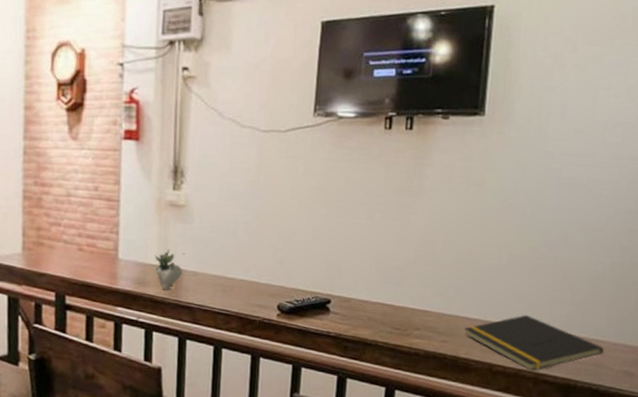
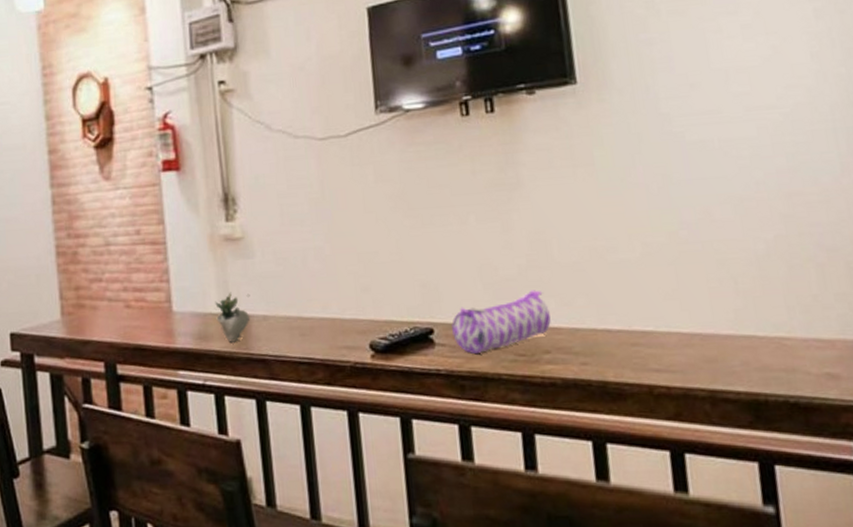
pencil case: none [345,279,425,324] -> present [452,290,551,355]
notepad: present [464,314,604,371] -> none [607,316,794,388]

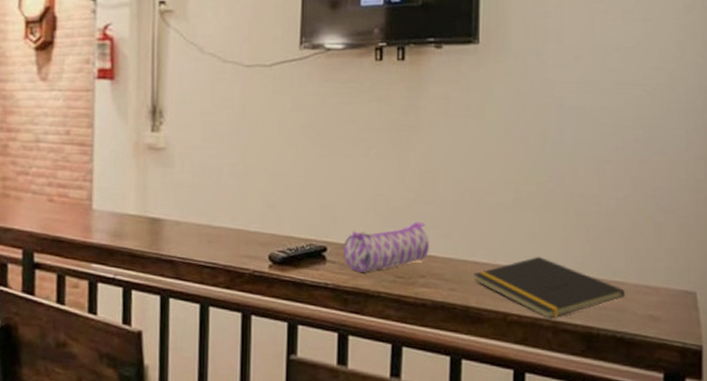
succulent plant: present [215,292,251,342] -> none [132,196,166,243]
notepad: none [607,316,794,388] -> present [474,256,626,319]

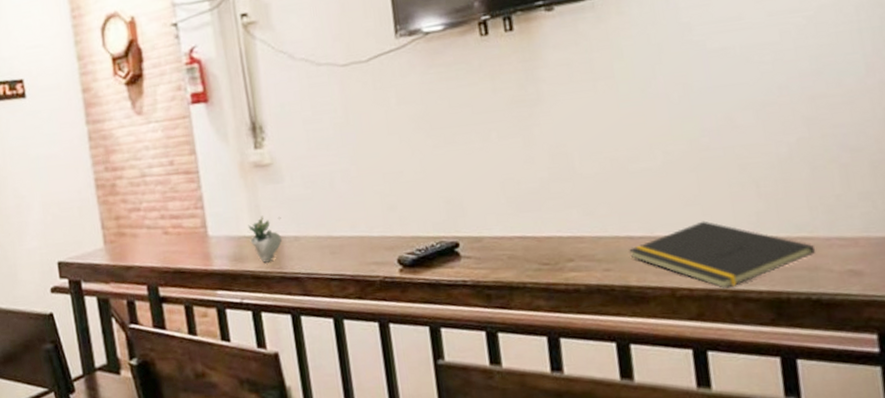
succulent plant: none [132,196,166,243] -> present [248,215,283,263]
pencil case: present [343,221,429,273] -> none [476,201,574,265]

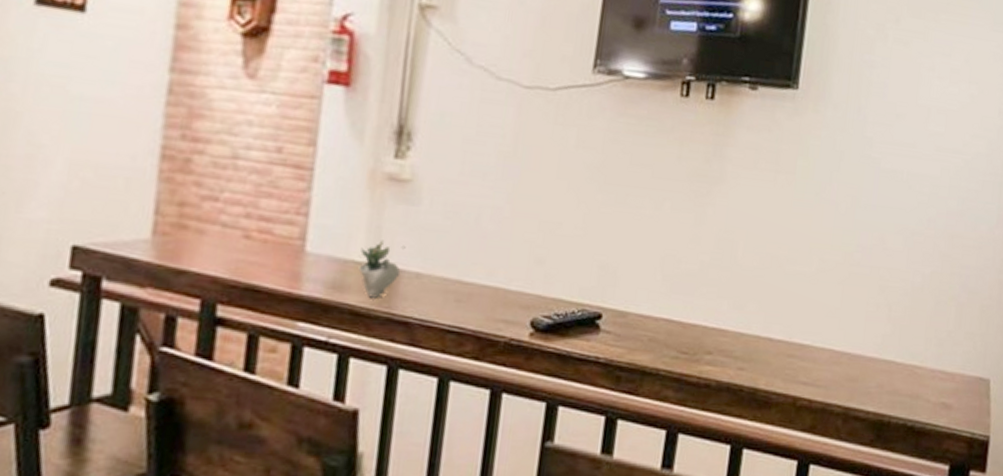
notepad: present [629,221,816,289] -> none [765,334,921,405]

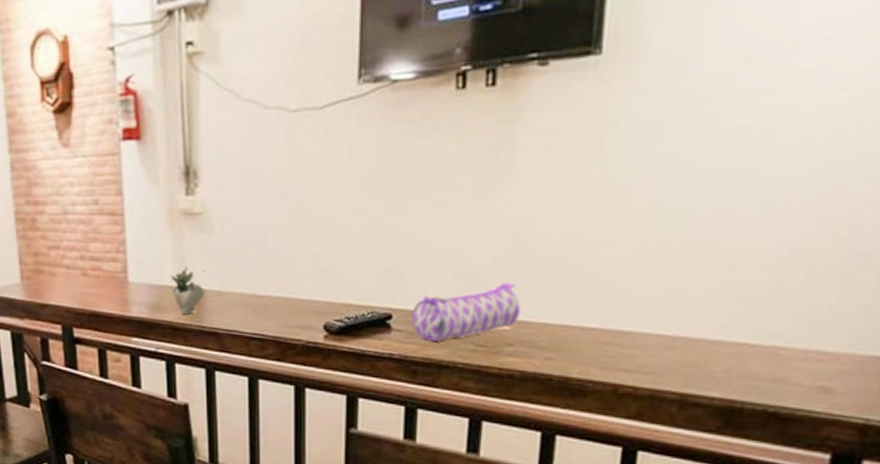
pencil case: none [620,288,721,347] -> present [412,282,520,342]

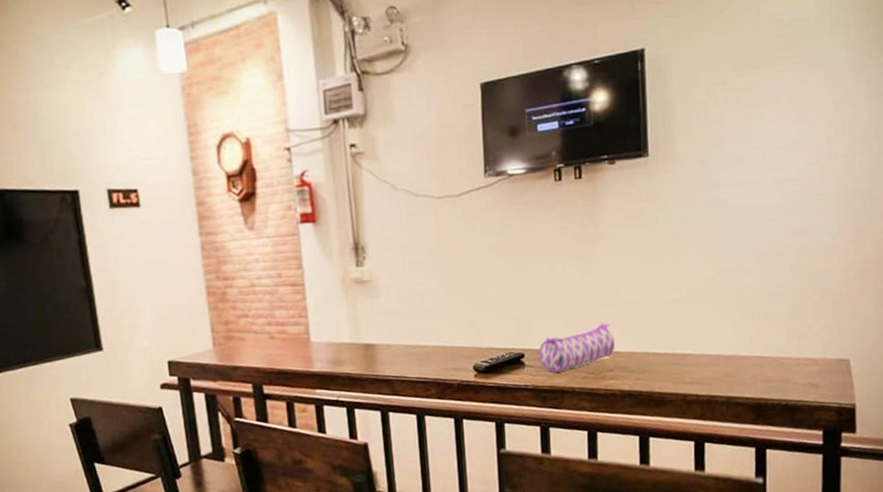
succulent plant: present [171,266,206,315] -> none [347,325,377,366]

